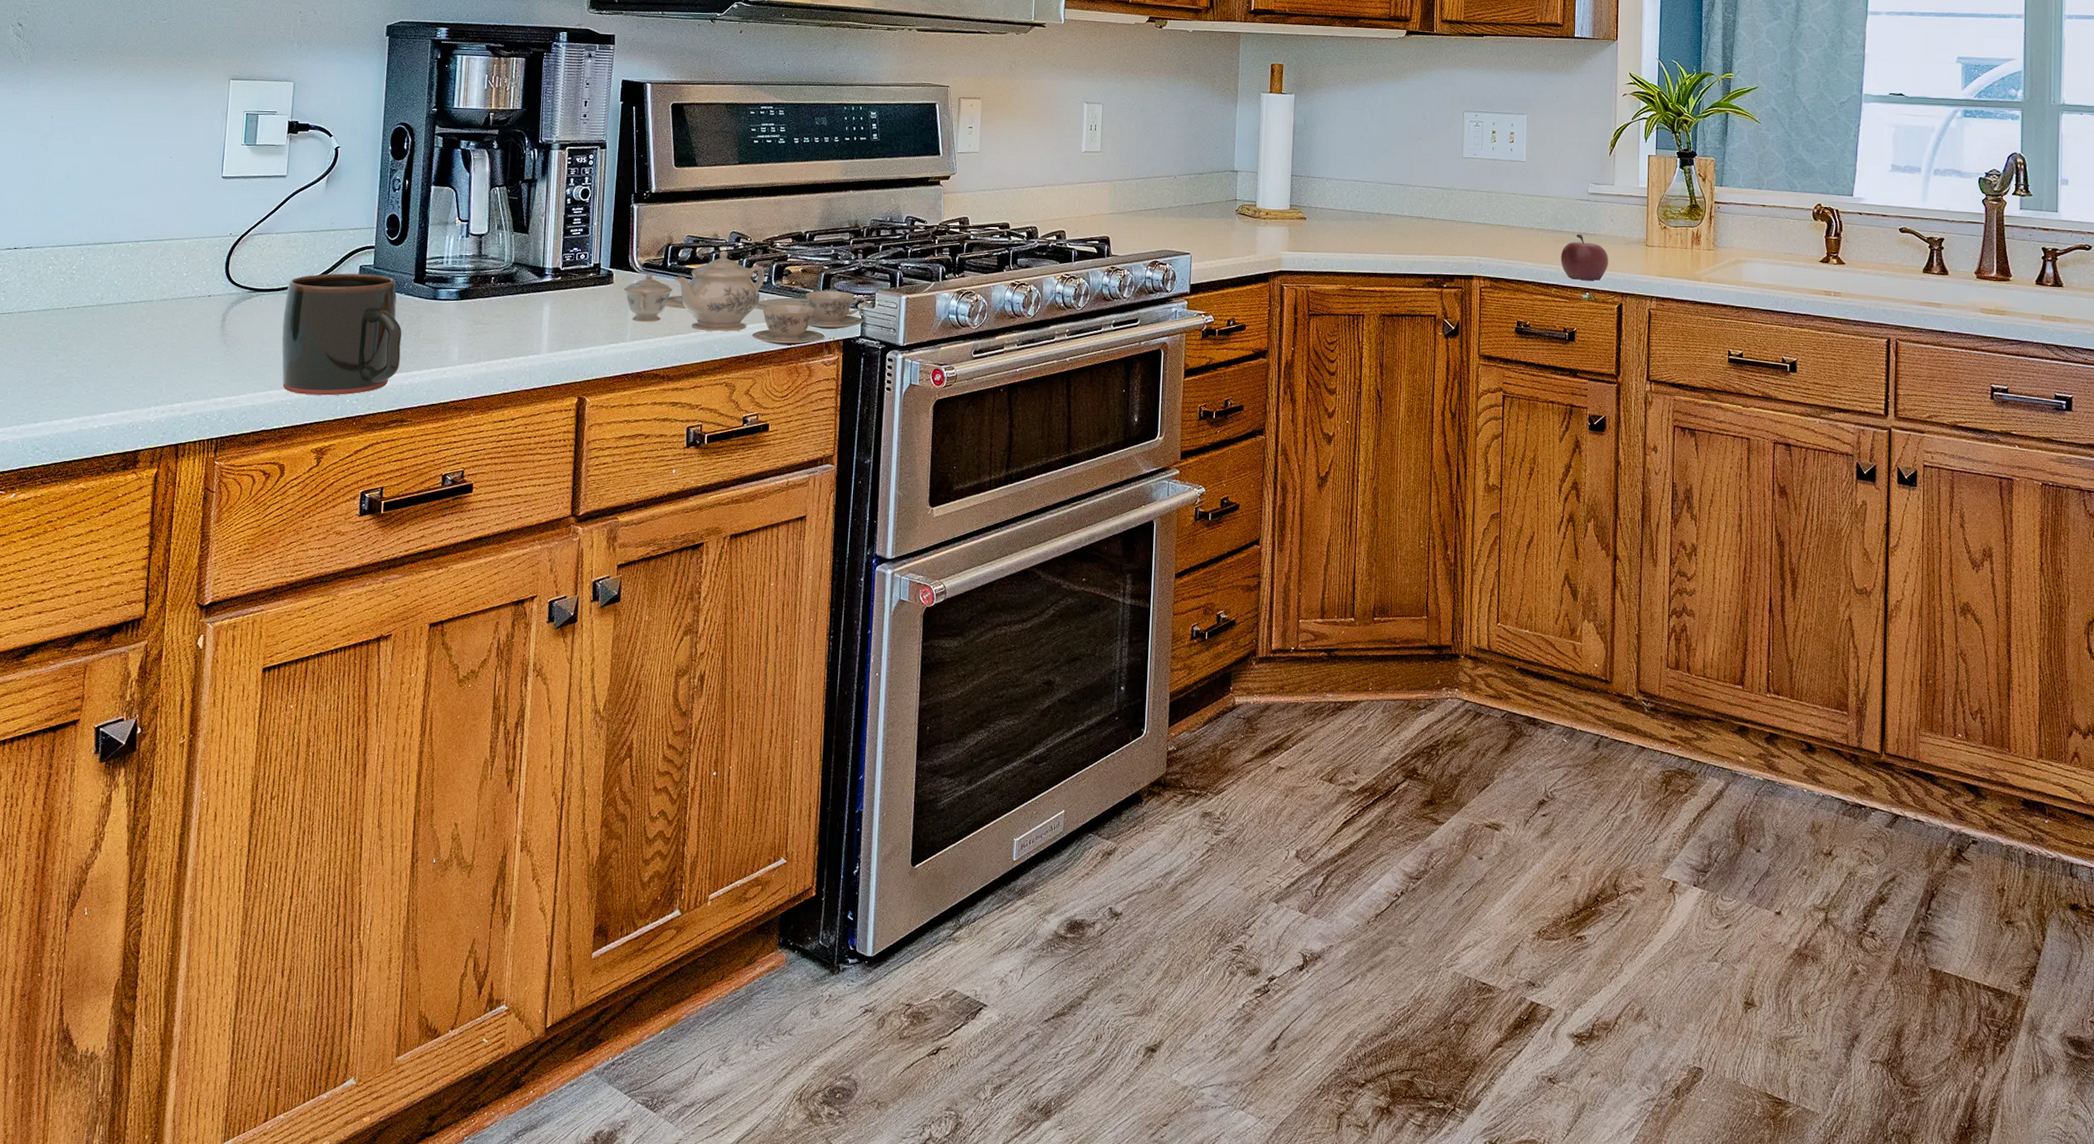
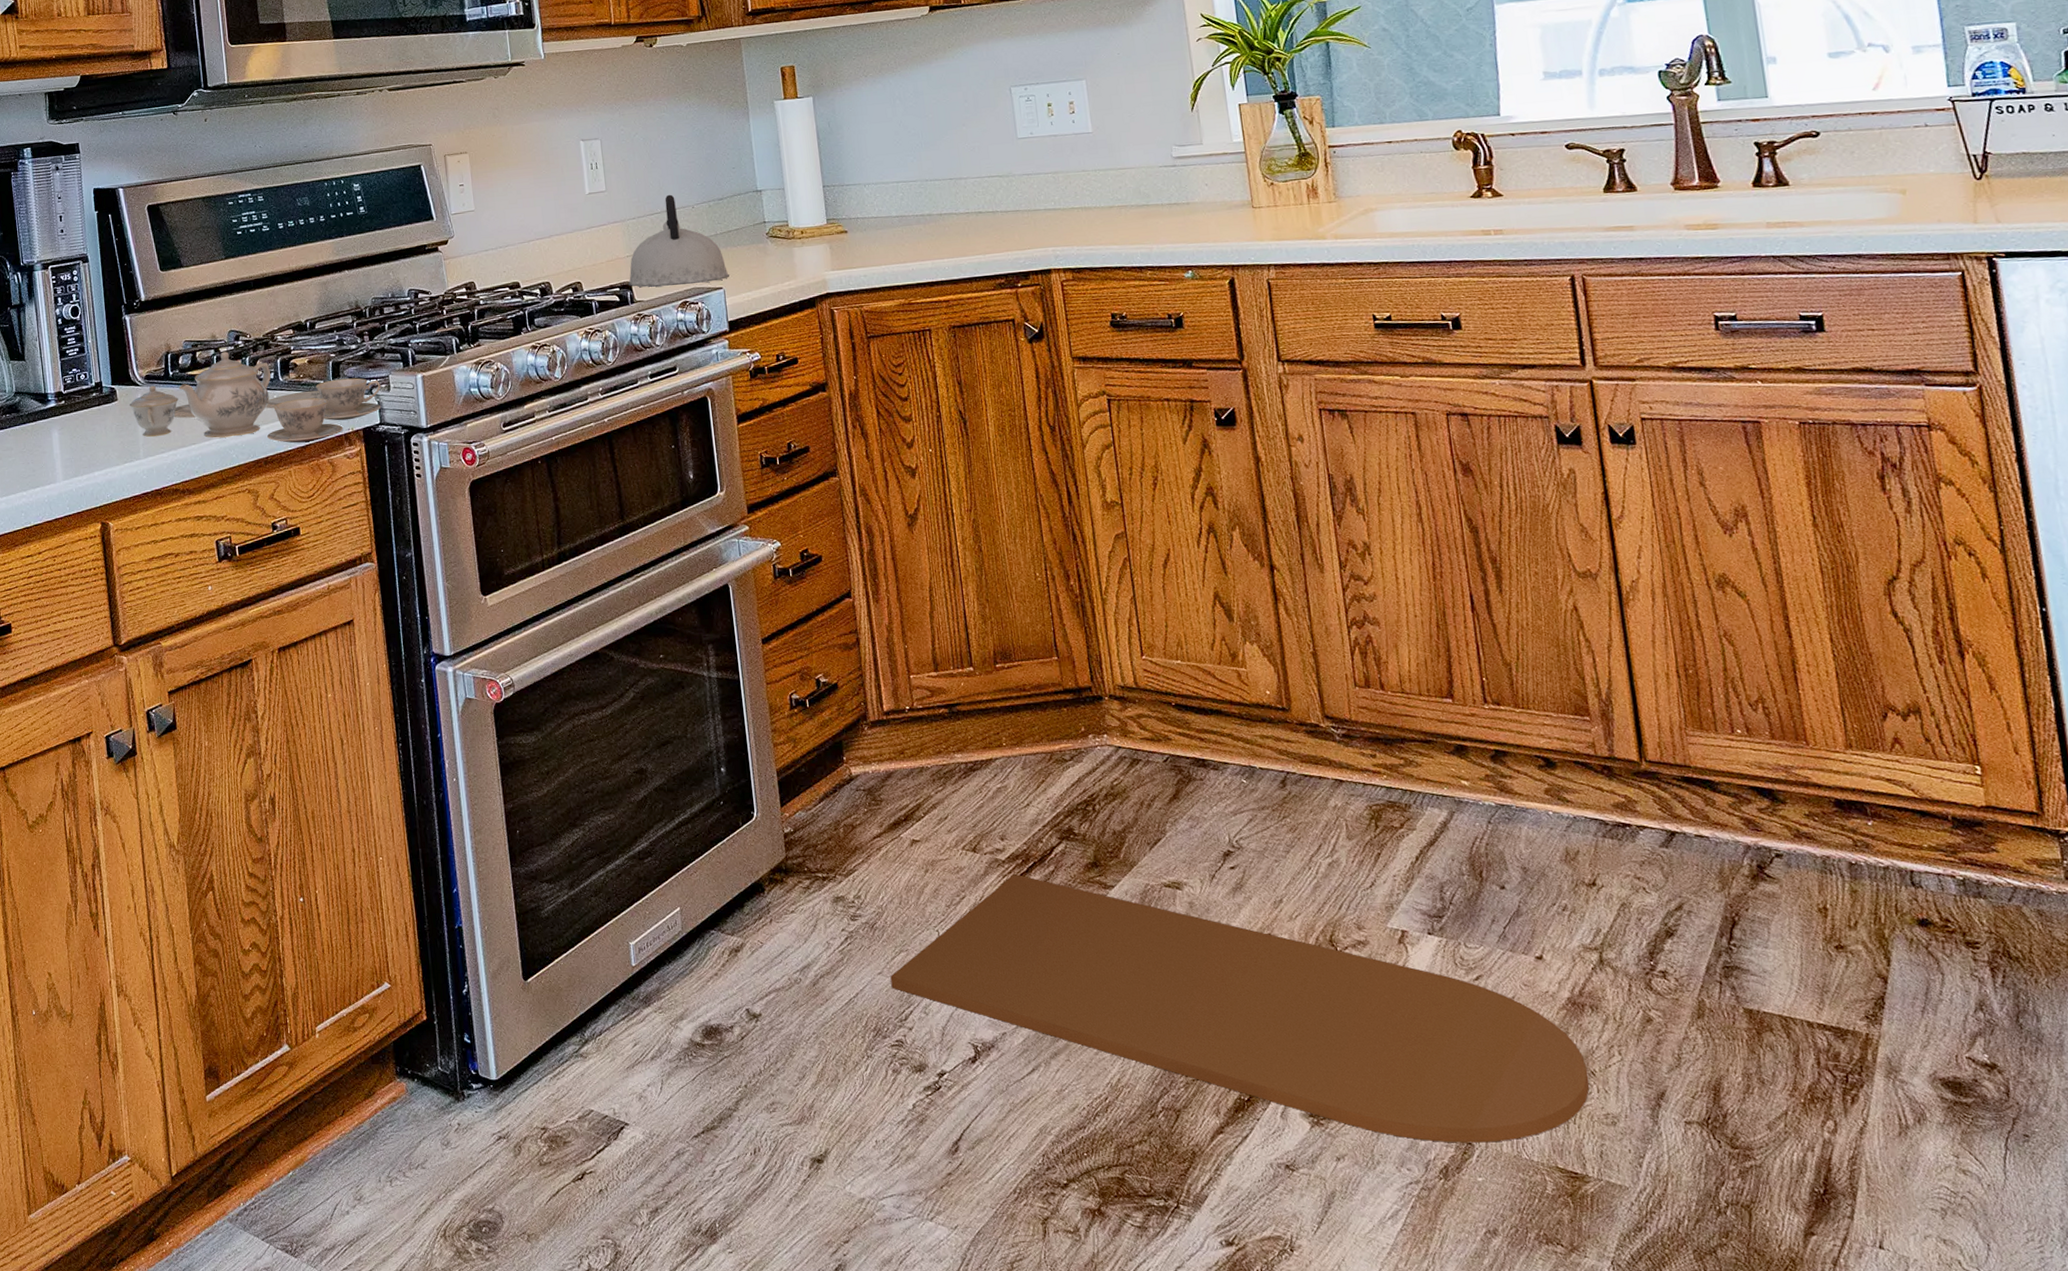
kettle: none [1107,163,1198,247] -> present [628,194,729,288]
door mat: none [1240,805,1802,1069] -> present [890,874,1590,1143]
fruit: present [1560,233,1608,281] -> none [1151,205,1210,258]

